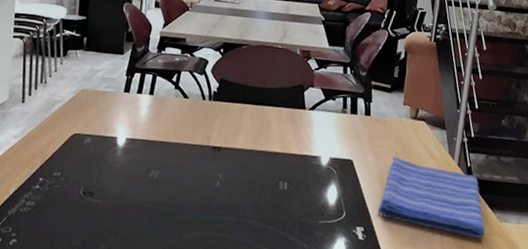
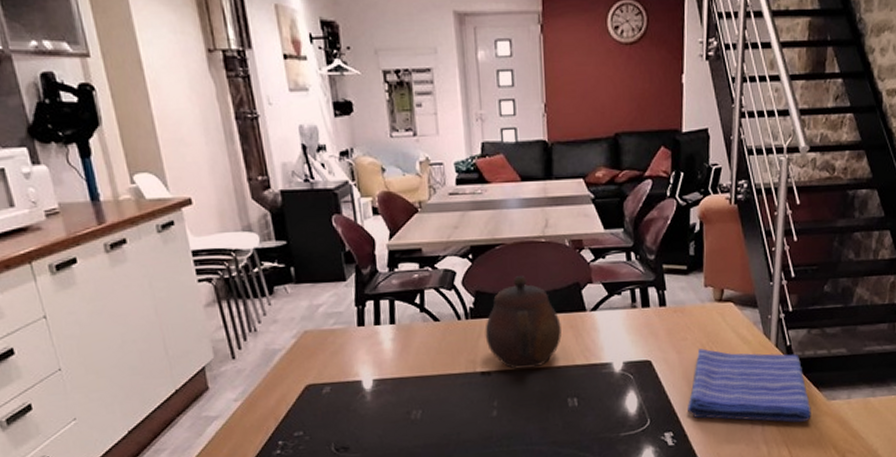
teapot: none [221,72,284,150] -> present [485,276,562,369]

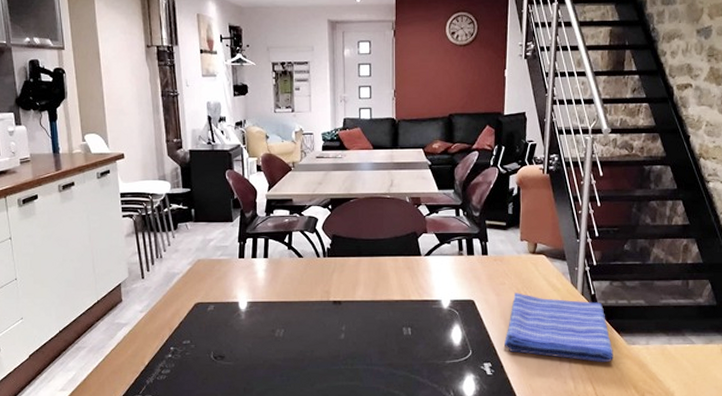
teapot: present [485,276,562,369] -> none [338,224,400,300]

